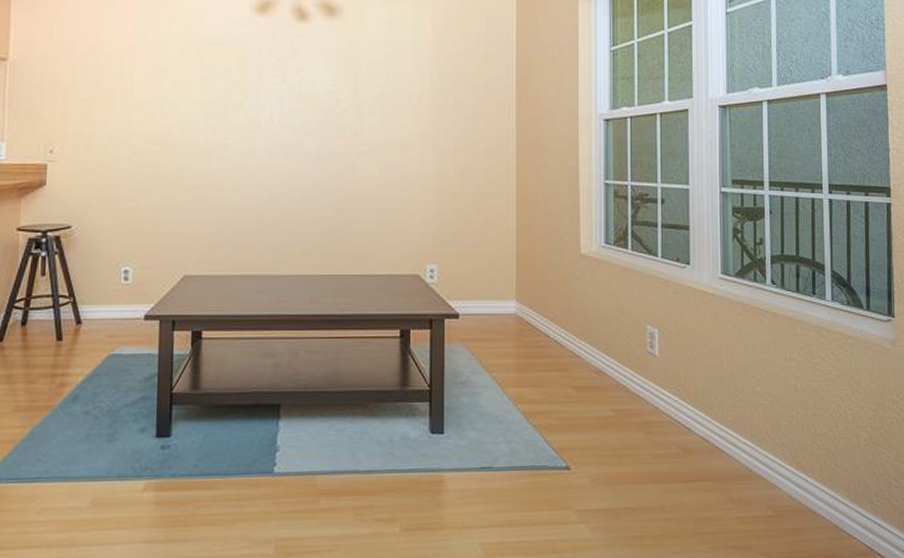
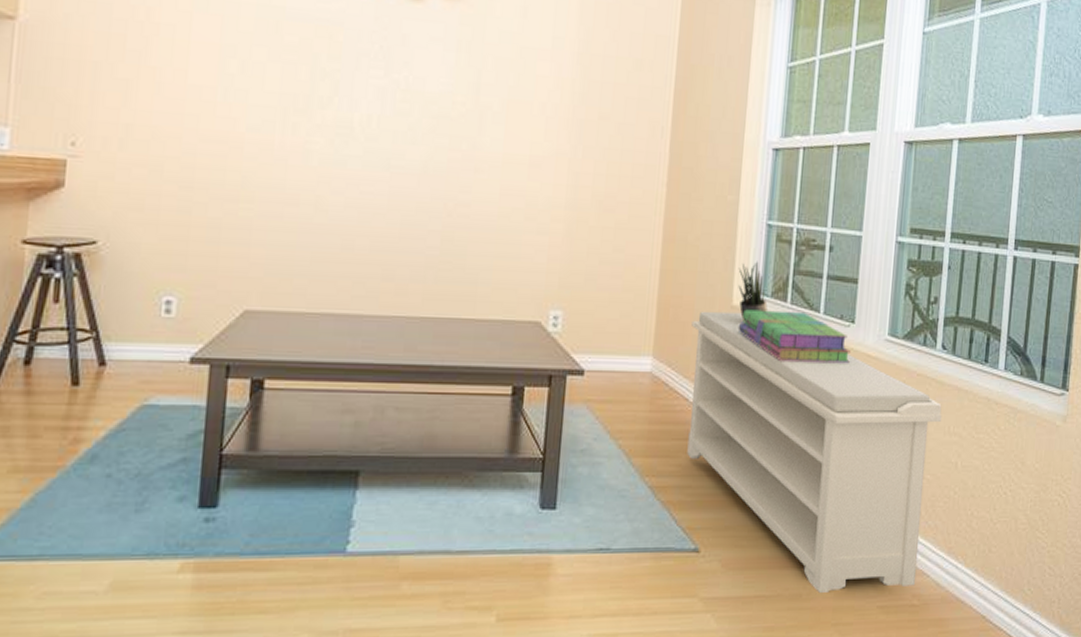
bench: none [547,259,778,506] -> present [687,311,943,594]
potted plant: none [583,215,611,265] -> present [738,261,768,319]
stack of books: none [587,256,689,300] -> present [738,309,851,364]

